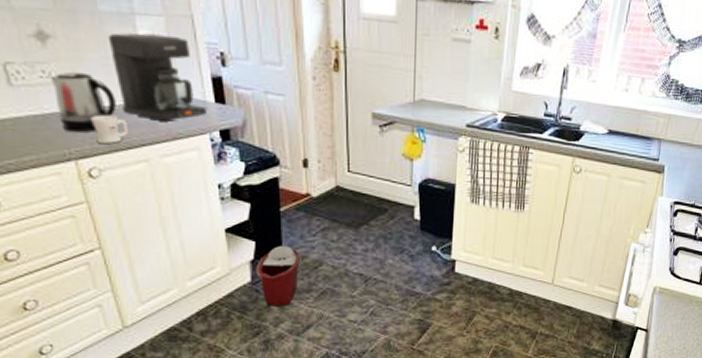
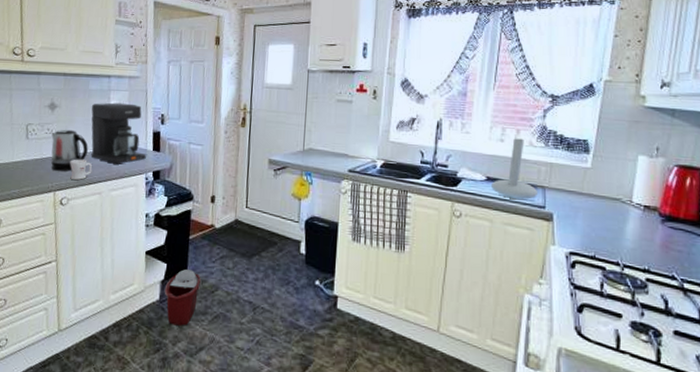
paper towel holder: none [612,87,655,154] -> present [492,138,539,200]

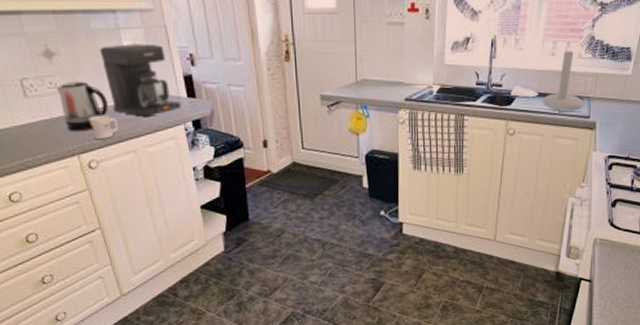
bucket: present [164,269,202,326] -> none [228,218,266,272]

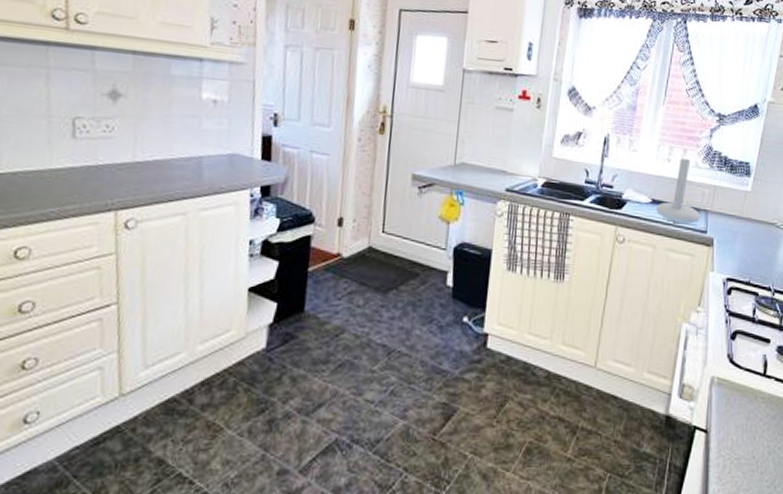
kettle: present [57,81,108,132] -> none [110,126,169,185]
mug: present [89,115,119,140] -> none [140,167,175,197]
coffee maker: present [99,43,181,117] -> none [171,94,252,176]

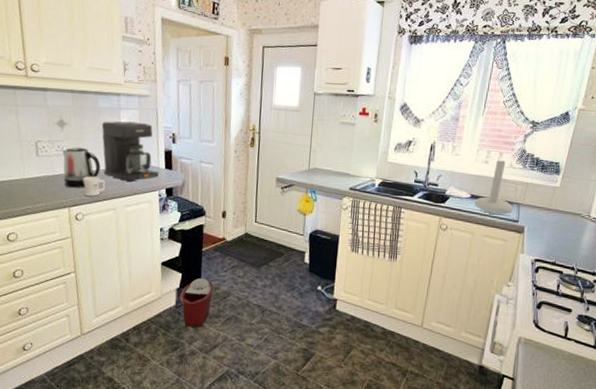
kettle: none [110,126,169,185] -> present [62,146,101,189]
mug: none [140,167,175,197] -> present [83,176,106,197]
coffee maker: none [171,94,252,176] -> present [101,121,159,182]
bucket: none [272,309,324,379] -> present [180,278,215,328]

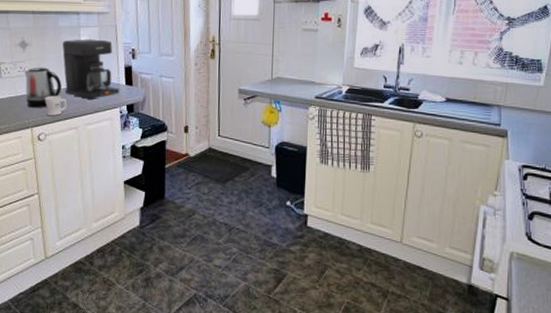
bucket: present [180,278,215,328] -> none [144,196,179,249]
paper towel holder: present [474,160,514,215] -> none [451,60,495,119]

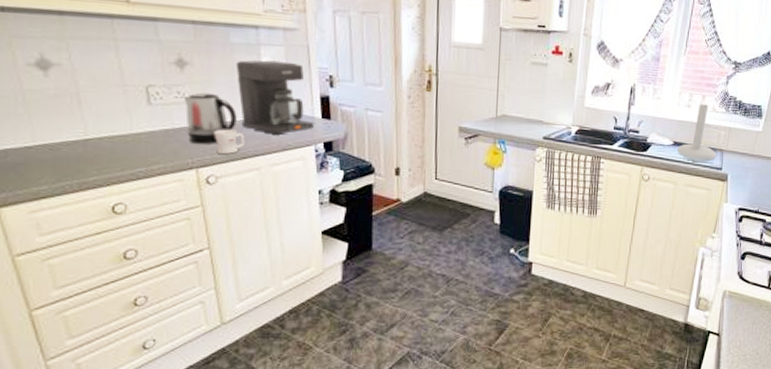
paper towel holder: none [451,60,495,119] -> present [677,104,717,163]

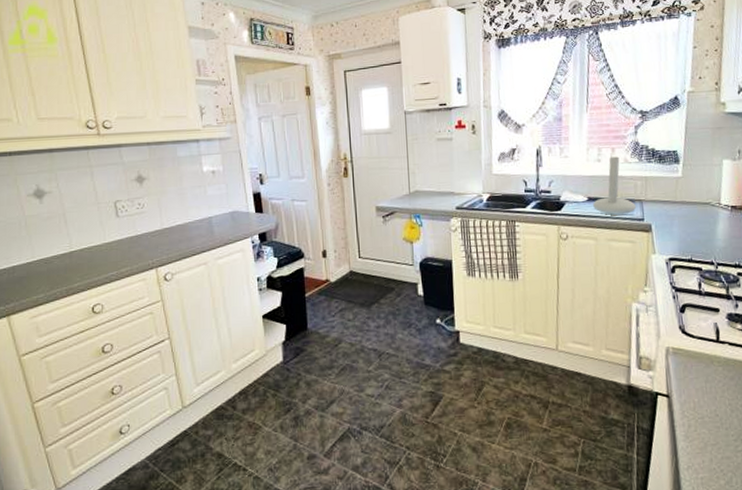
kettle: present [184,92,237,145] -> none [144,201,186,247]
mug: present [214,129,245,155] -> none [168,230,194,254]
coffee maker: present [235,60,314,135] -> none [182,166,249,232]

